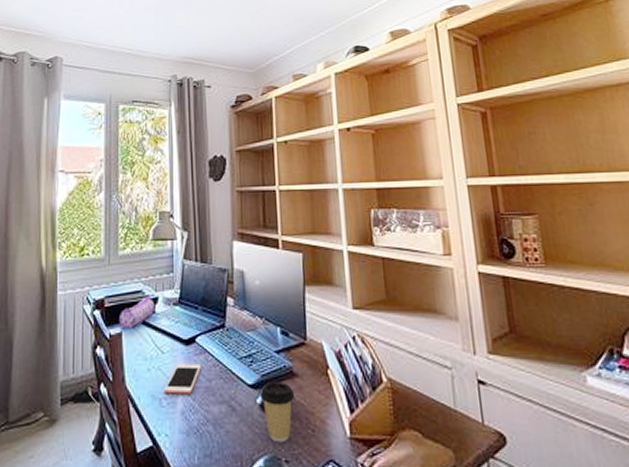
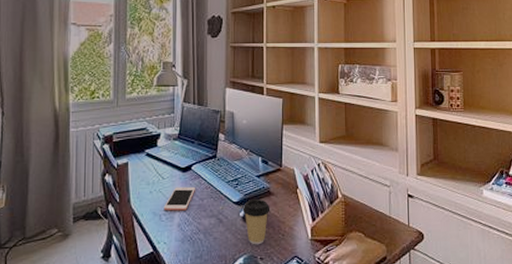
pencil case: present [119,295,155,329] -> none [126,132,158,160]

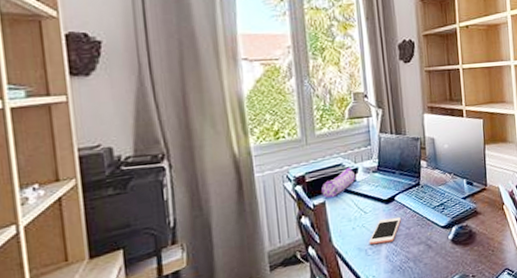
pencil case: none [126,132,158,160] -> present [321,167,356,199]
coffee cup: present [242,198,271,245] -> none [451,220,479,265]

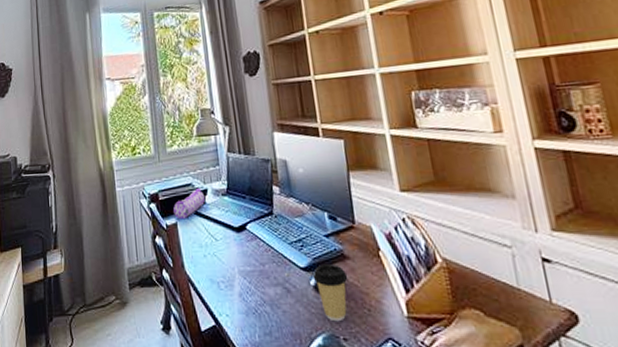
cell phone: present [369,216,401,245] -> none [220,249,254,278]
coffee cup: none [451,220,479,265] -> present [312,263,348,322]

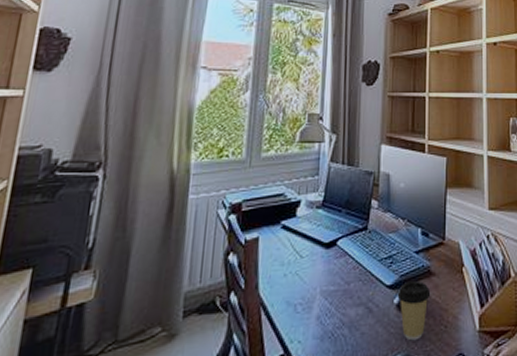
pencil case: present [173,187,206,220] -> none [257,198,297,234]

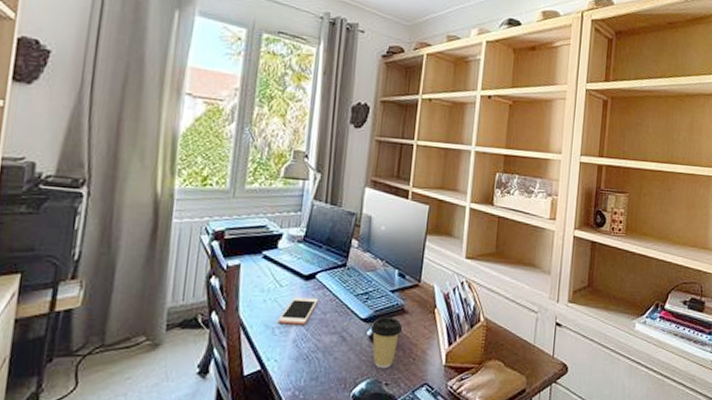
cell phone: none [300,266,340,300] -> present [278,297,318,325]

